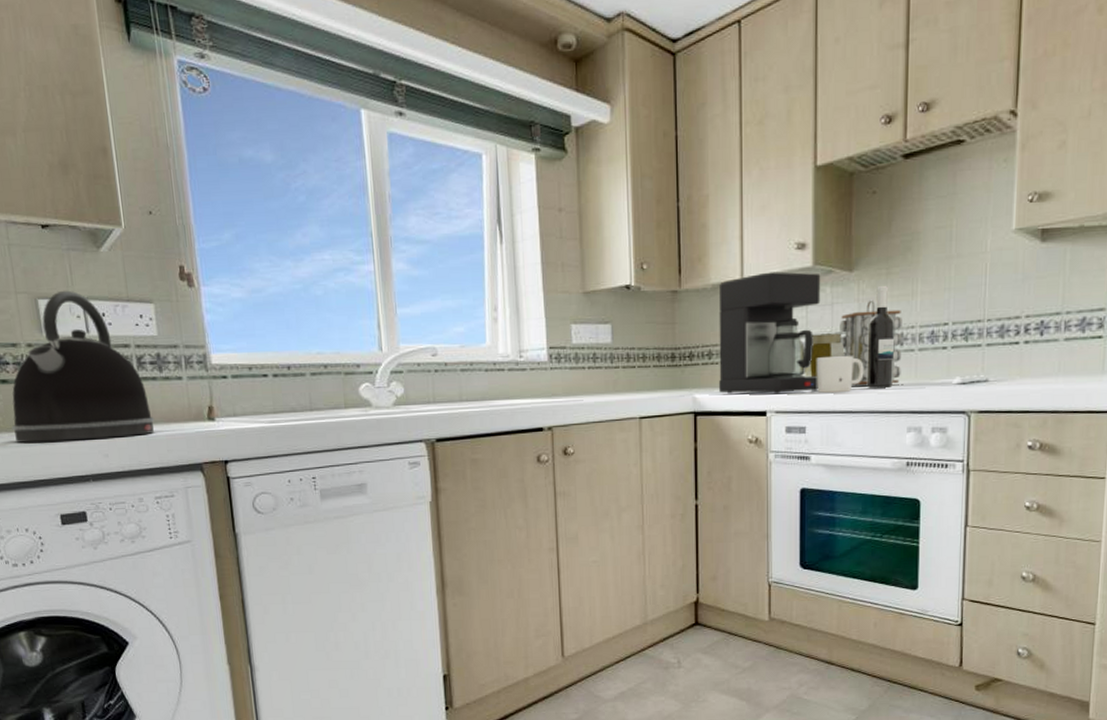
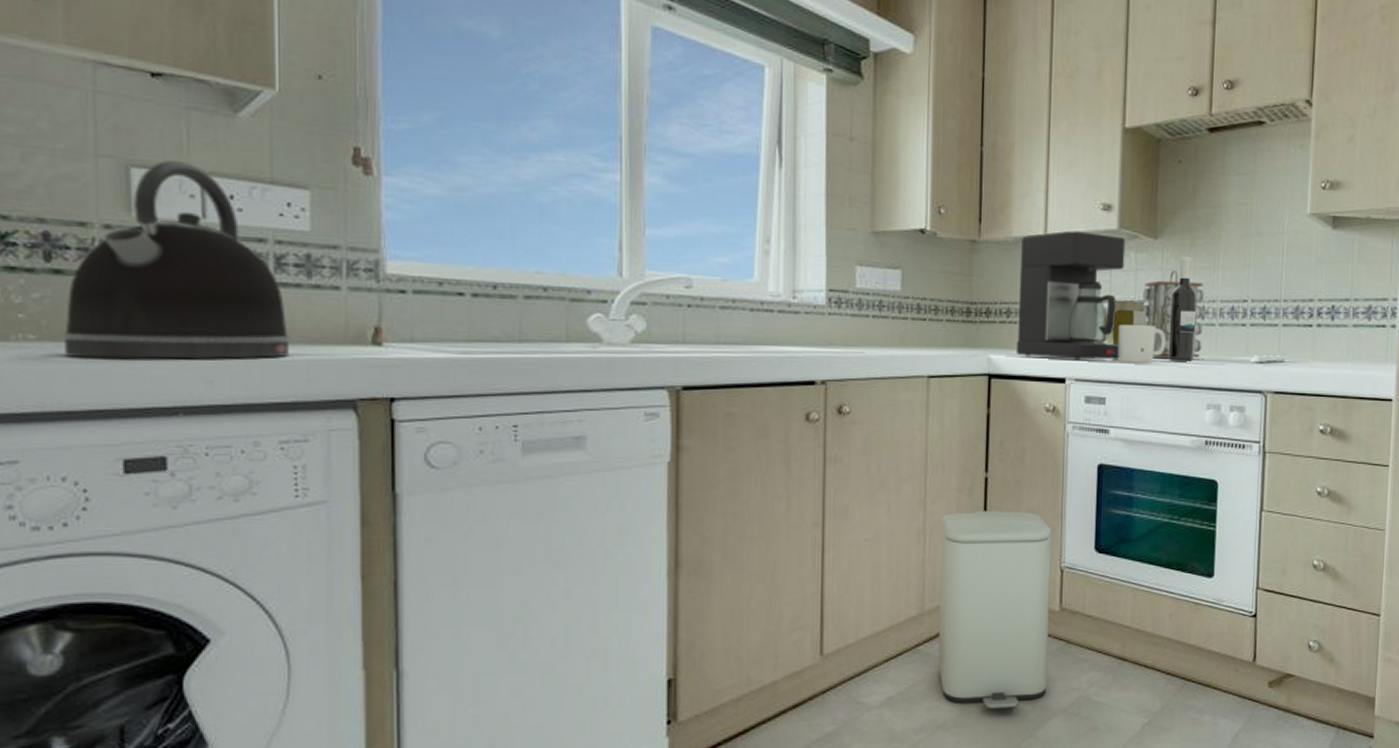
pedal bin: none [657,533,759,704] -> present [937,510,1052,709]

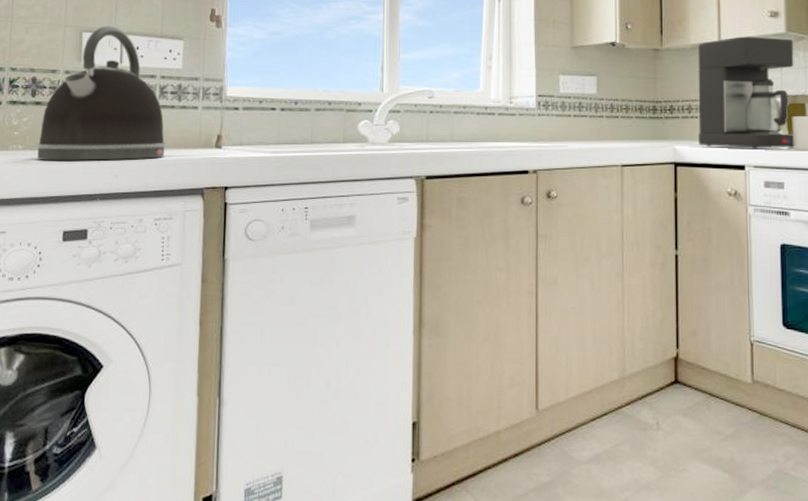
pedal bin: present [937,510,1052,709] -> none [637,284,743,475]

